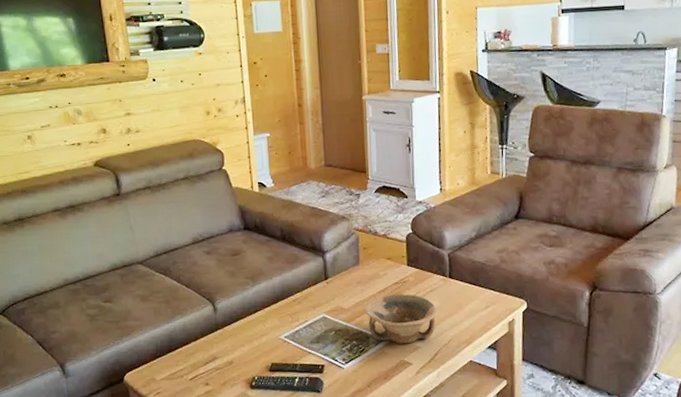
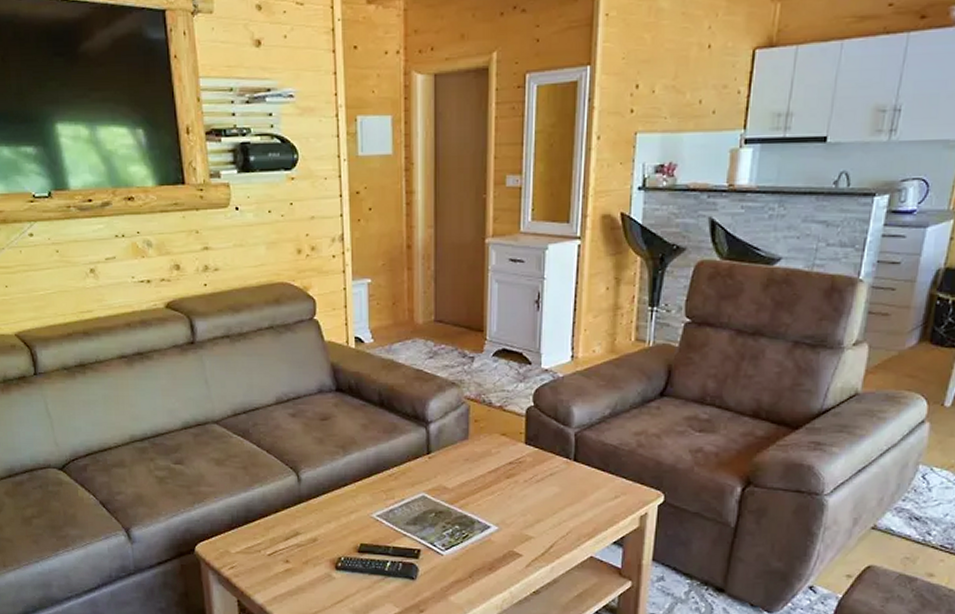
bowl: present [365,294,438,344] -> none [471,476,557,533]

